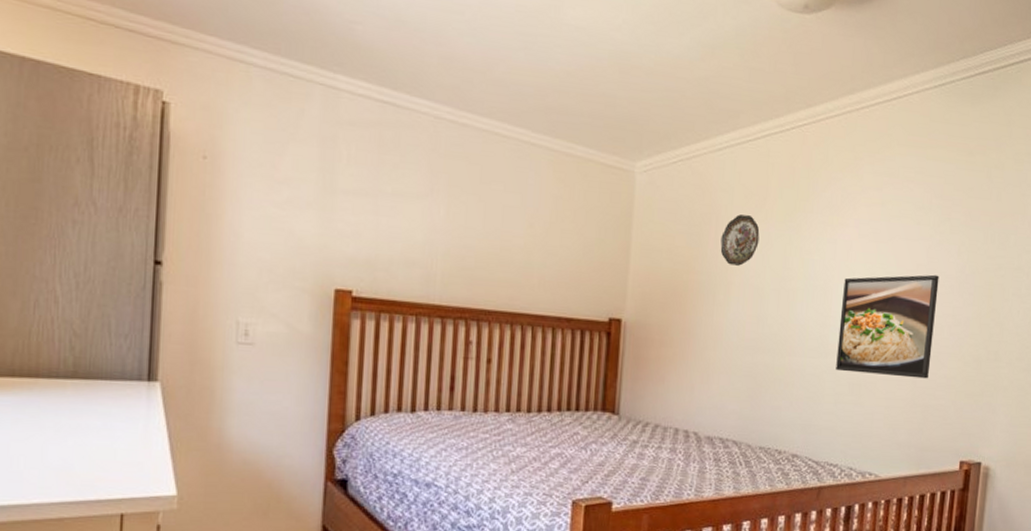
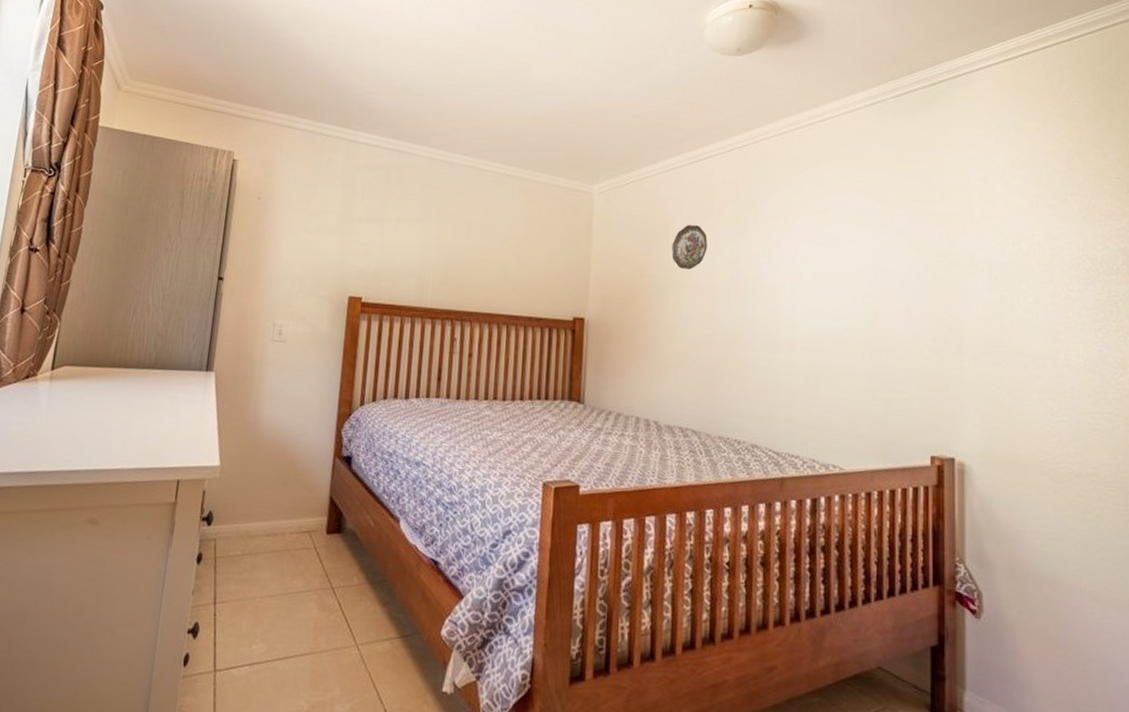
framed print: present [836,274,939,379] -> none [790,273,889,373]

